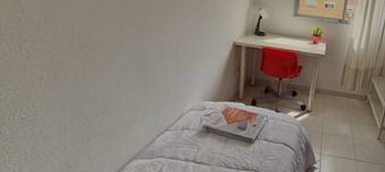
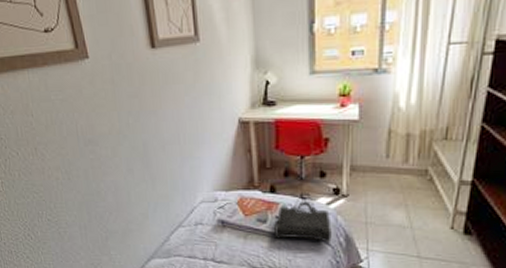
tote bag: none [251,107,297,148] -> present [274,193,332,243]

